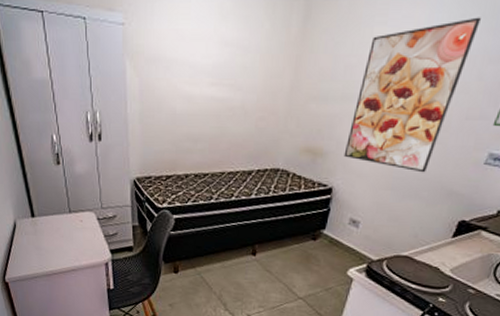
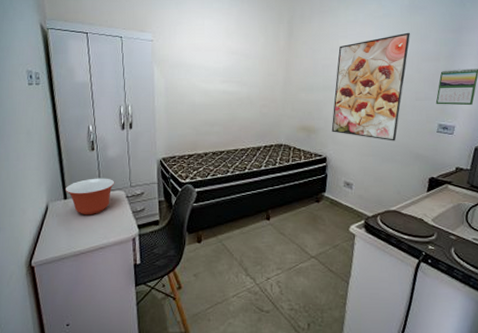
mixing bowl: none [31,196,85,236] -> present [65,178,115,216]

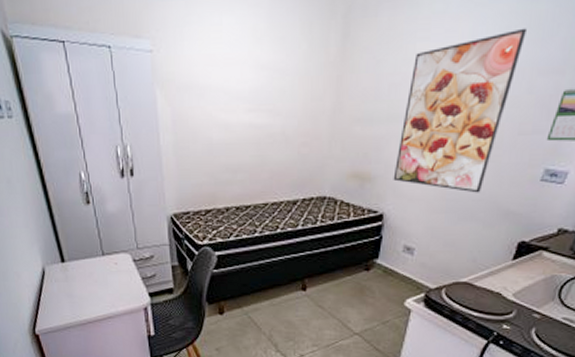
mixing bowl: present [65,178,115,216] -> none [61,238,119,281]

